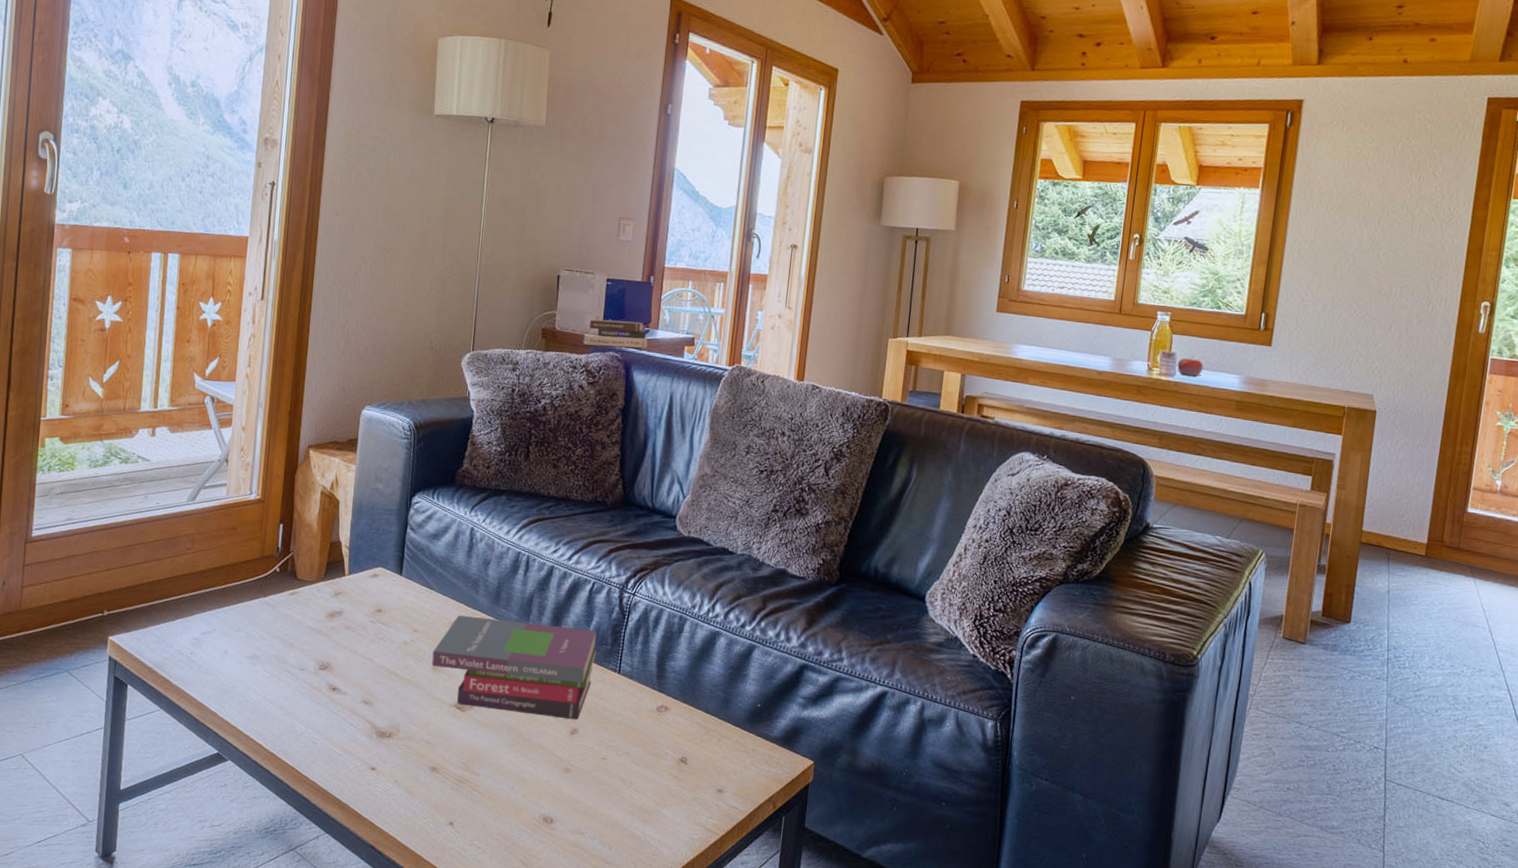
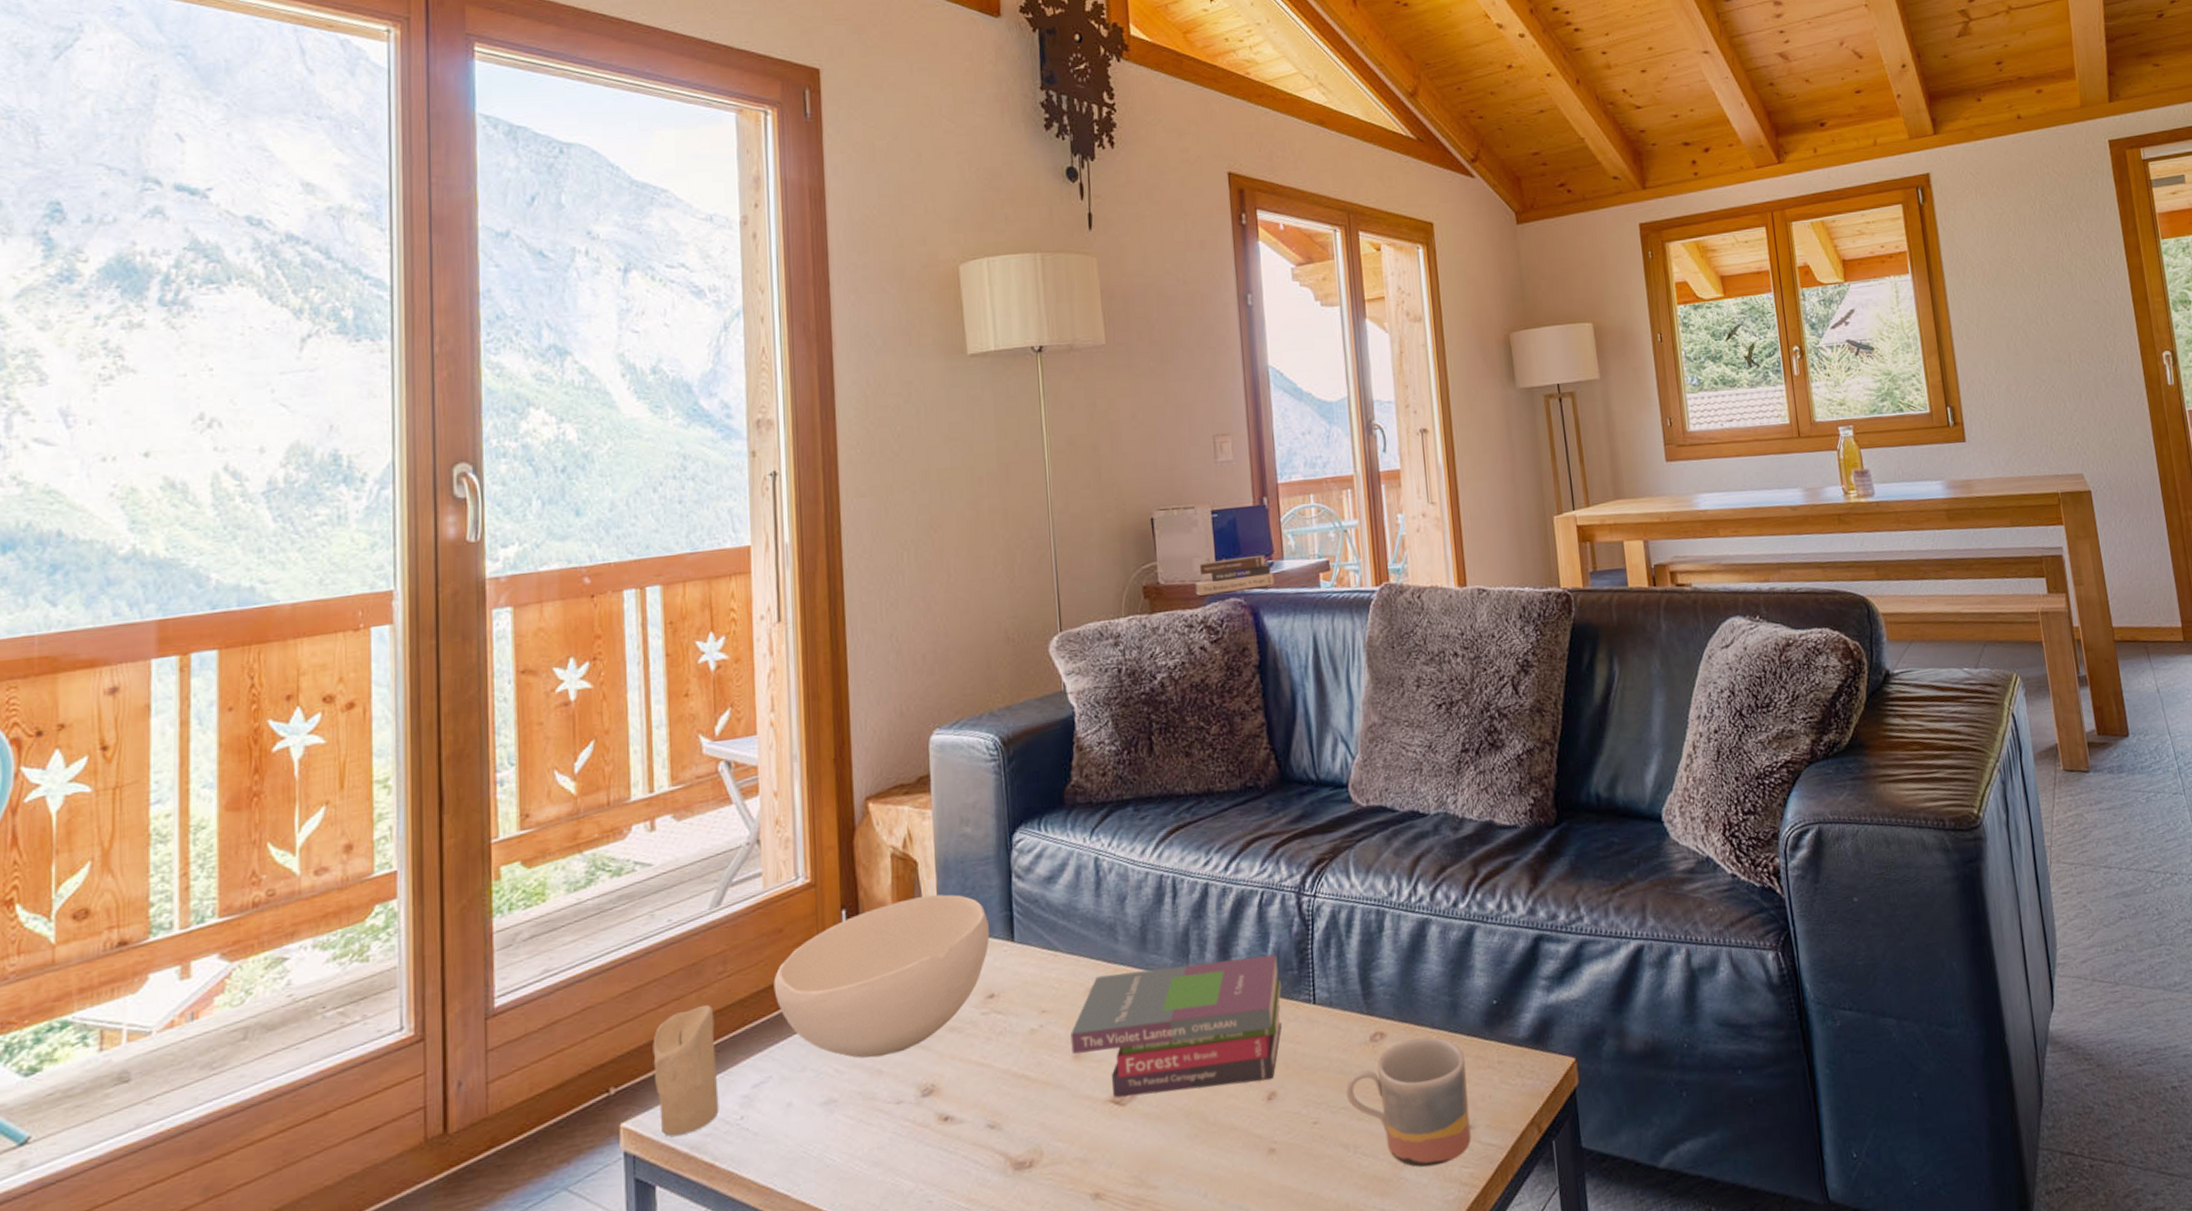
candle: none [135,568,181,655] -> present [652,1004,719,1137]
decorative bowl: none [224,527,386,635] -> present [773,894,990,1058]
mug: none [630,717,728,812] -> present [1346,1037,1471,1168]
fruit: present [1177,356,1204,378] -> none [1873,469,1902,494]

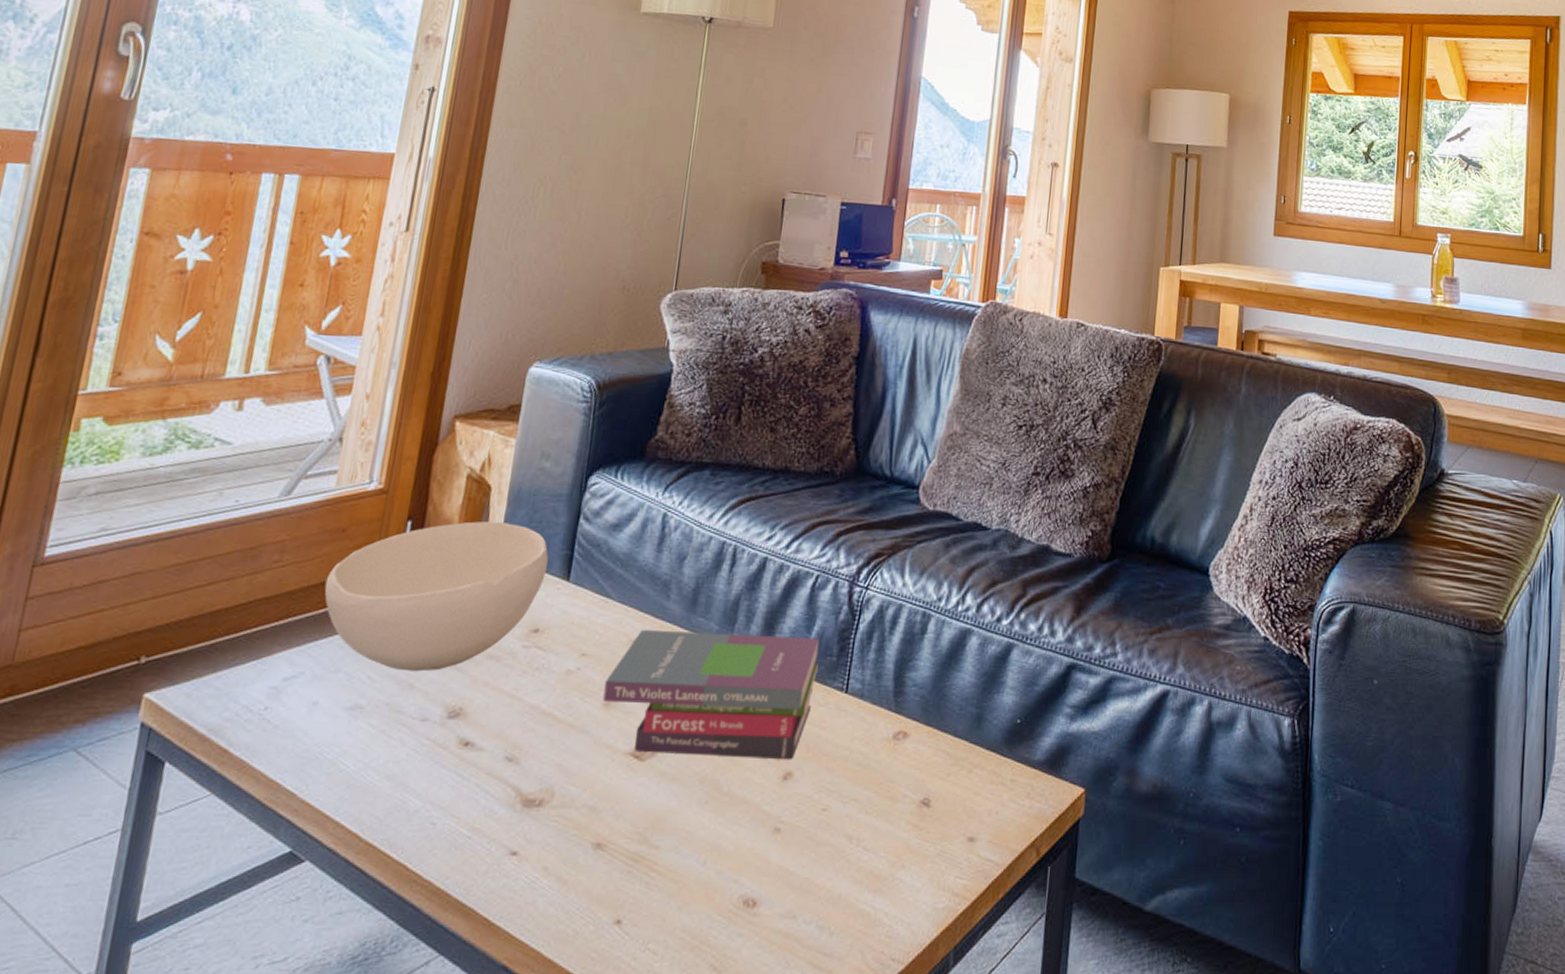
candle: present [652,1004,719,1137] -> none [183,590,261,715]
books: present [1194,554,1275,596] -> none [810,250,888,284]
mug: present [1346,1037,1471,1168] -> none [859,744,980,872]

